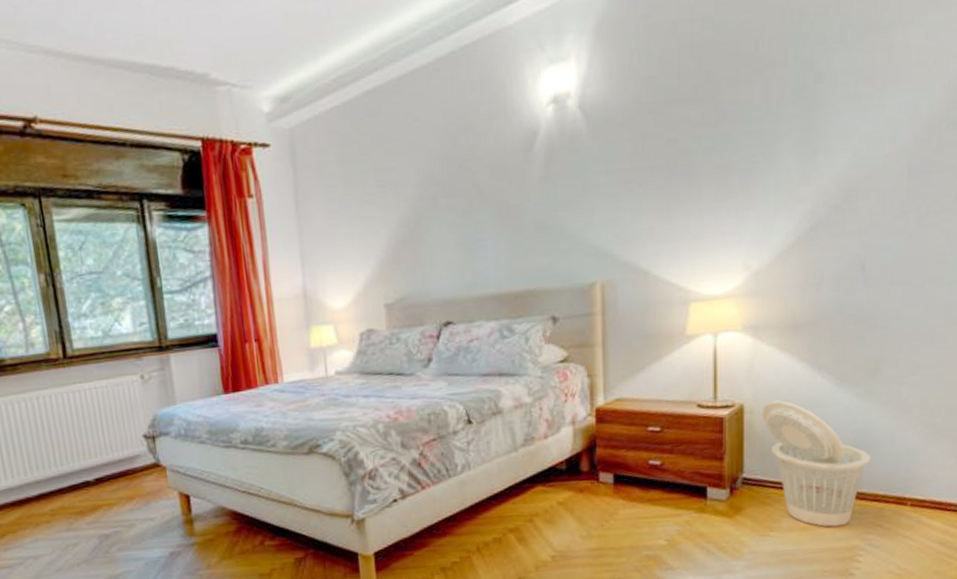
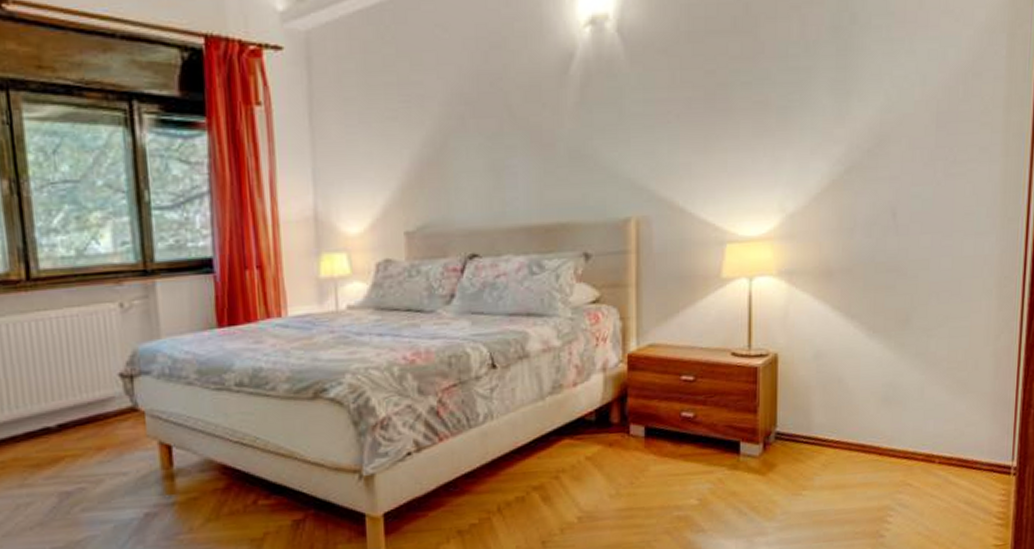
laundry basket: present [762,400,872,527] -> none [795,350,902,486]

